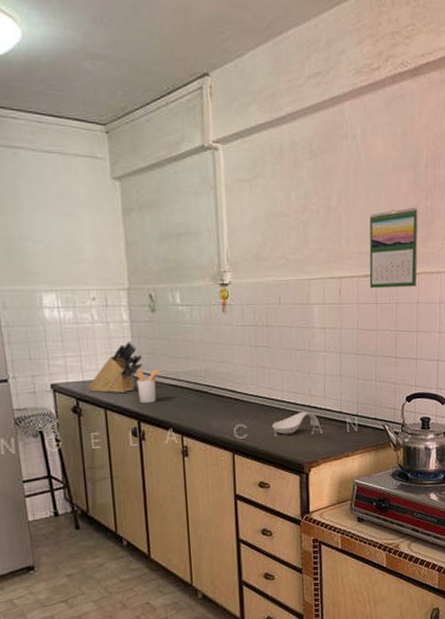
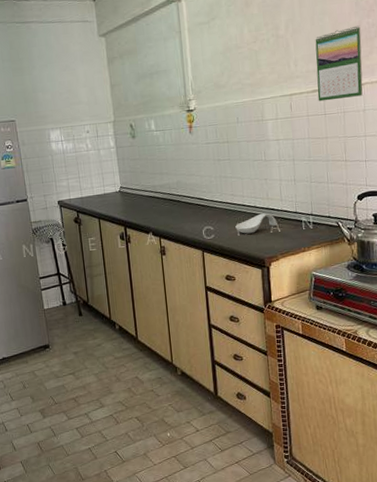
knife block: present [88,341,143,394] -> none [86,163,127,206]
utensil holder: present [136,368,161,404] -> none [121,184,142,213]

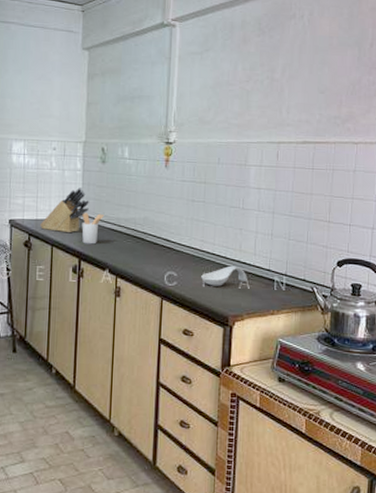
knife block: none [86,163,127,206] -> present [40,187,90,233]
utensil holder: none [121,184,142,213] -> present [81,213,105,245]
calendar: present [315,25,363,102] -> none [307,81,360,155]

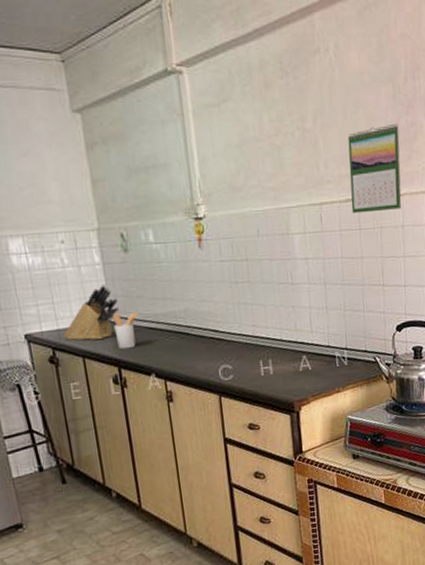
spoon rest: present [201,265,247,286] -> none [258,347,308,373]
calendar: none [307,81,360,155] -> present [348,123,402,214]

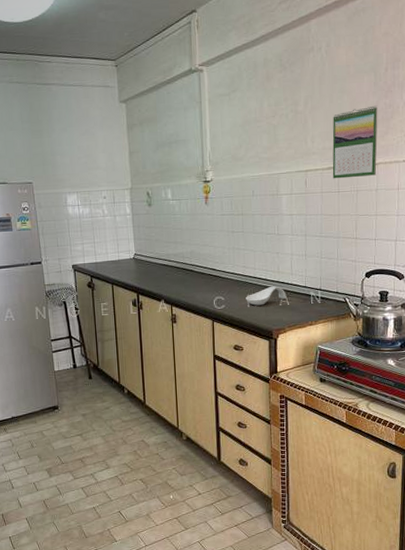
knife block: present [64,284,119,340] -> none [100,230,142,272]
utensil holder: present [112,312,139,350] -> none [136,251,156,280]
spoon rest: none [258,347,308,373] -> present [246,286,287,306]

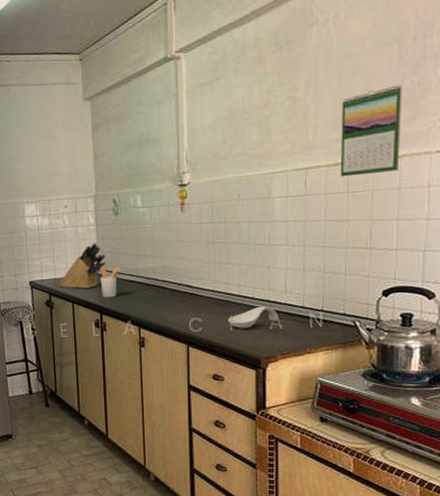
knife block: none [100,230,142,272] -> present [59,242,106,289]
utensil holder: none [136,251,156,280] -> present [99,266,122,298]

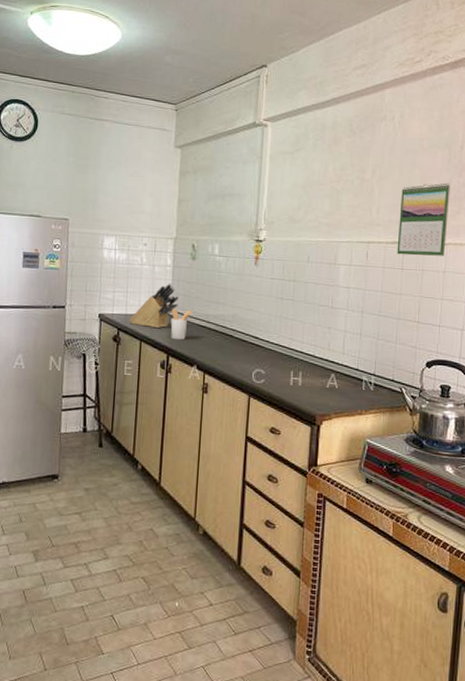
spoon rest: present [228,306,279,329] -> none [289,364,335,385]

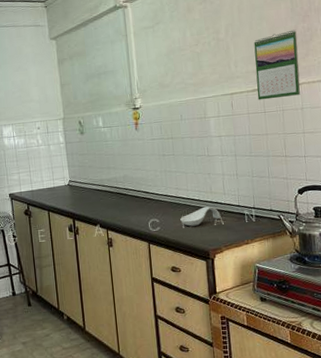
knife block: present [129,283,180,329] -> none [36,158,76,199]
utensil holder: present [170,308,194,340] -> none [70,178,90,206]
spoon rest: none [289,364,335,385] -> present [180,206,221,227]

